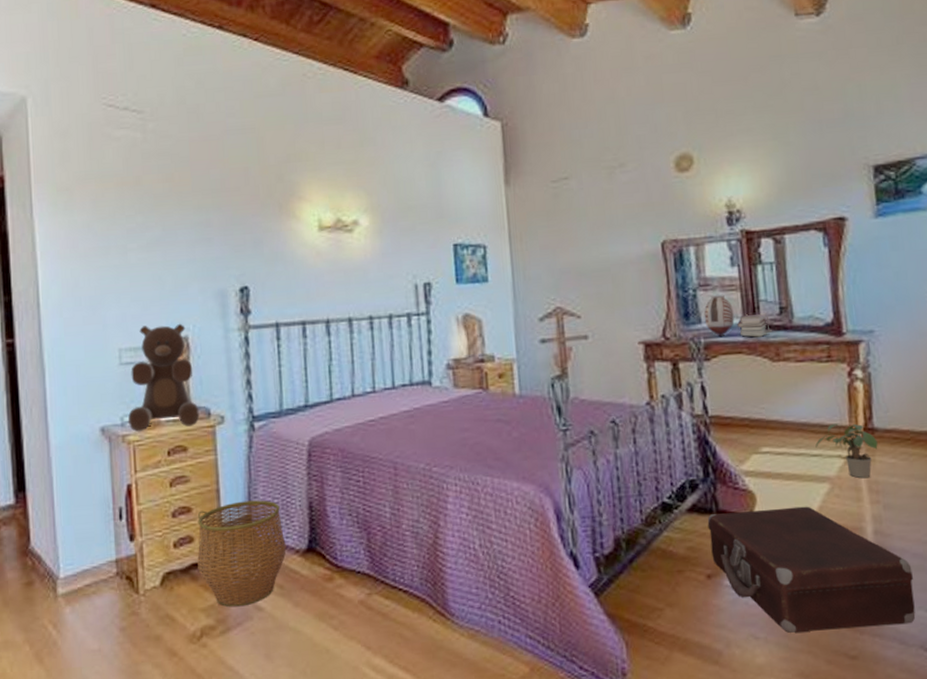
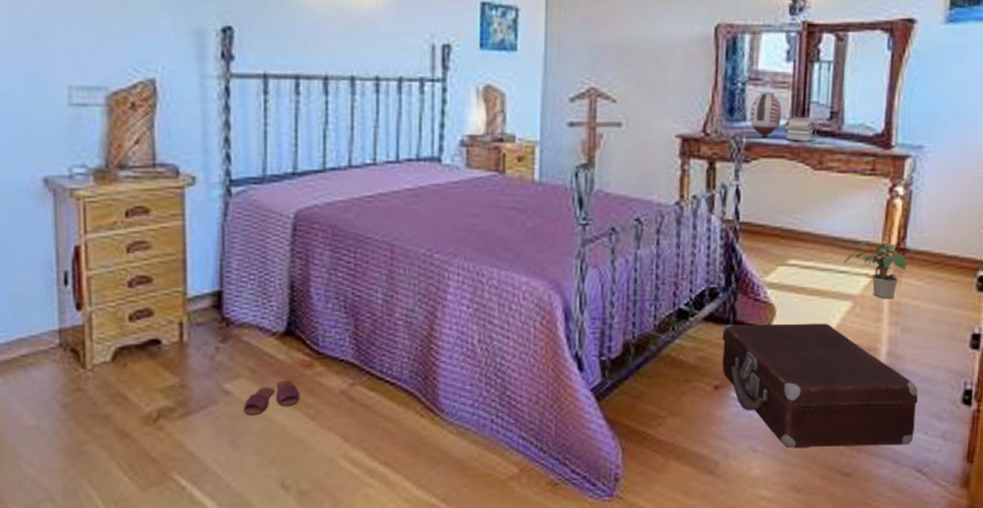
teddy bear: present [127,323,200,433] -> none [77,61,166,187]
basket: present [197,500,286,607] -> none [156,275,261,389]
slippers: none [275,594,323,629] -> present [244,380,299,416]

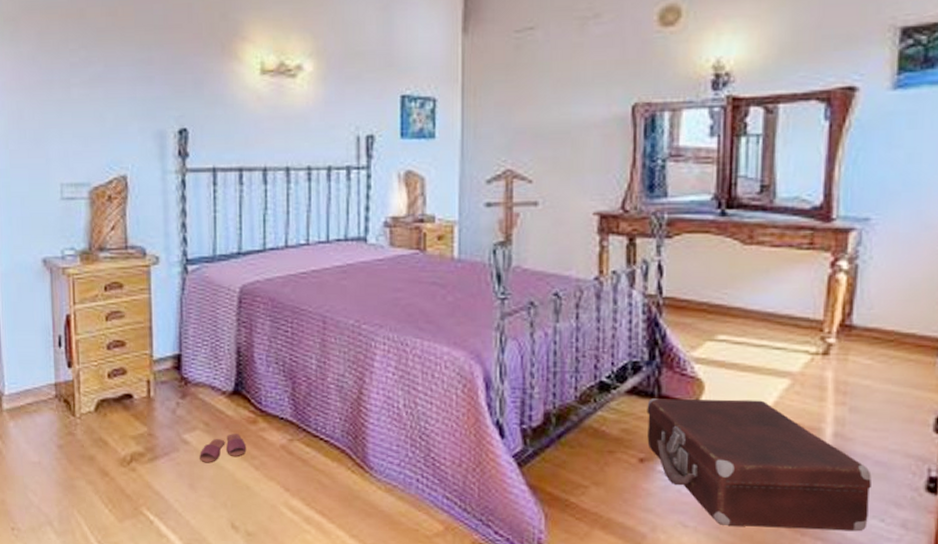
vase: present [749,92,782,137] -> none [671,167,706,213]
books: present [783,116,819,142] -> none [708,190,748,217]
potted plant: present [844,240,907,299] -> none [780,316,854,378]

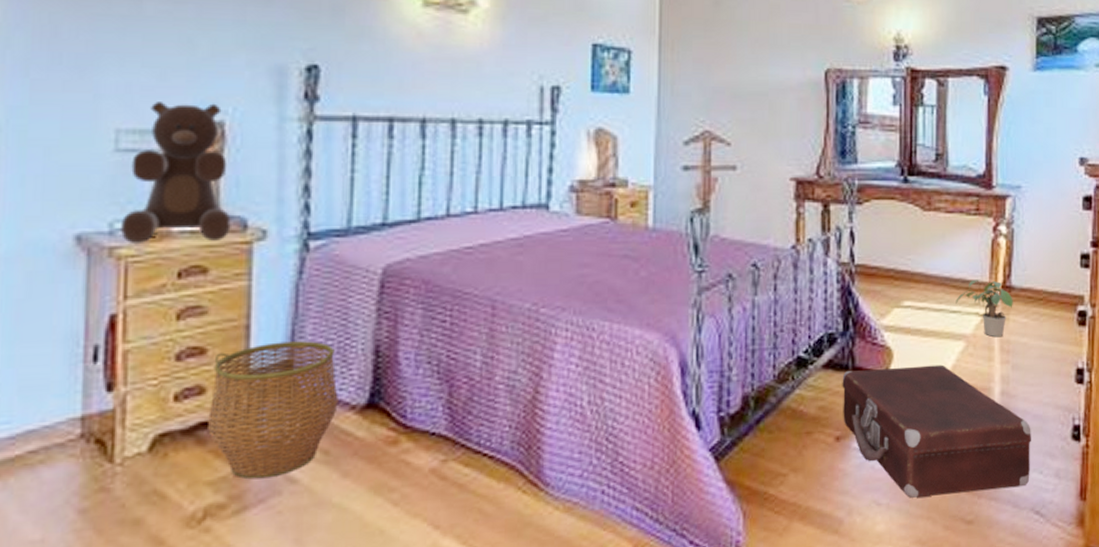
teddy bear: none [68,162,136,266] -> present [119,102,231,245]
basket: none [129,340,213,438] -> present [208,341,339,479]
slippers: present [200,434,246,463] -> none [313,461,381,507]
potted plant: none [780,316,854,378] -> present [956,279,1013,338]

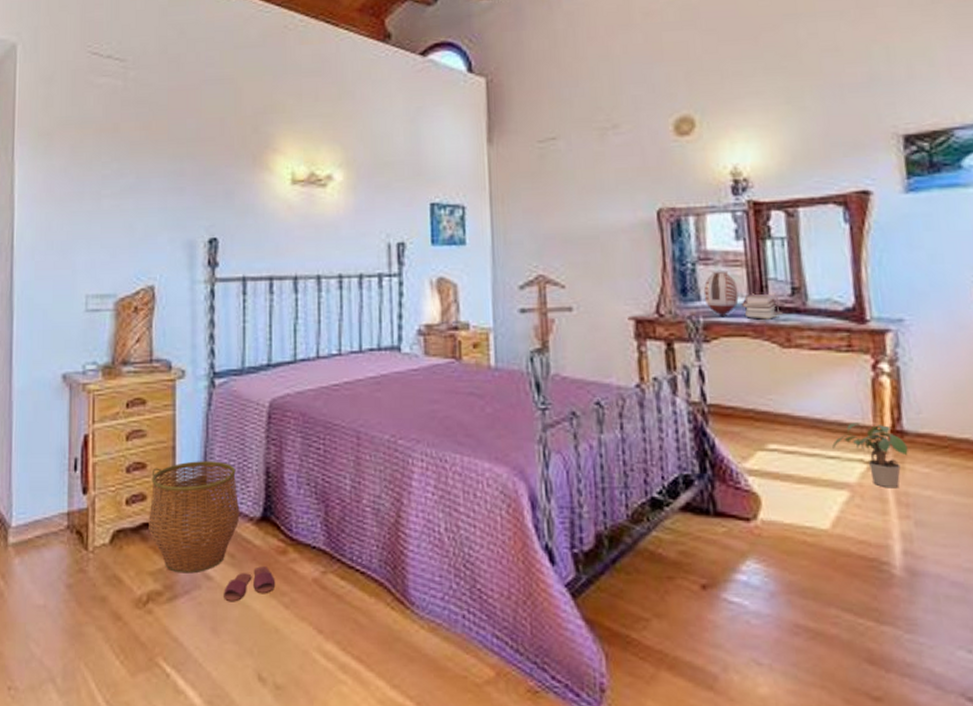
teddy bear: present [119,102,231,245] -> none [89,272,161,382]
slippers: none [313,461,381,507] -> present [224,566,274,602]
suitcase: present [842,364,1031,498] -> none [703,515,955,666]
vase: none [860,135,891,179] -> present [704,271,739,316]
books: none [893,158,926,183] -> present [742,293,782,320]

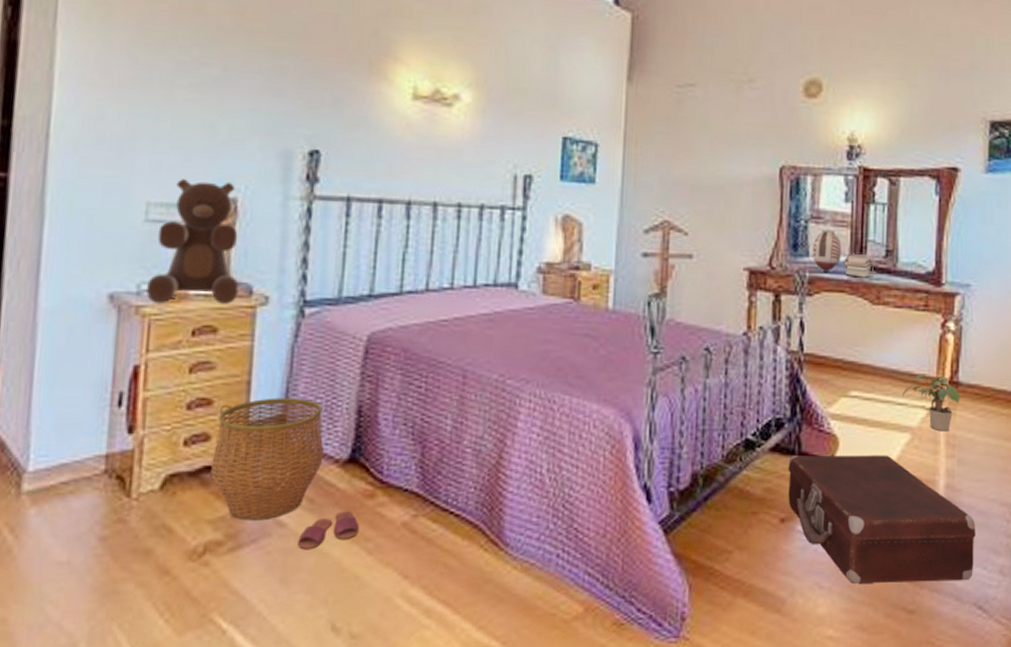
teddy bear: none [89,272,161,382] -> present [145,179,239,305]
suitcase: none [703,515,955,666] -> present [788,455,976,583]

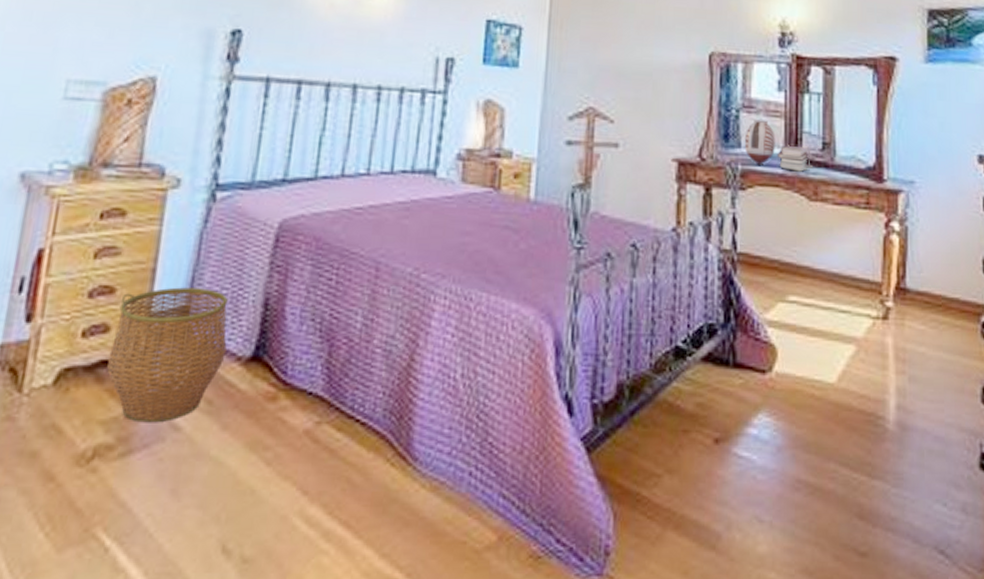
teddy bear: present [145,179,239,305] -> none [57,56,156,187]
slippers: present [298,511,359,550] -> none [192,415,258,458]
suitcase: present [788,455,976,583] -> none [722,367,933,519]
potted plant: present [902,373,960,432] -> none [845,278,909,344]

